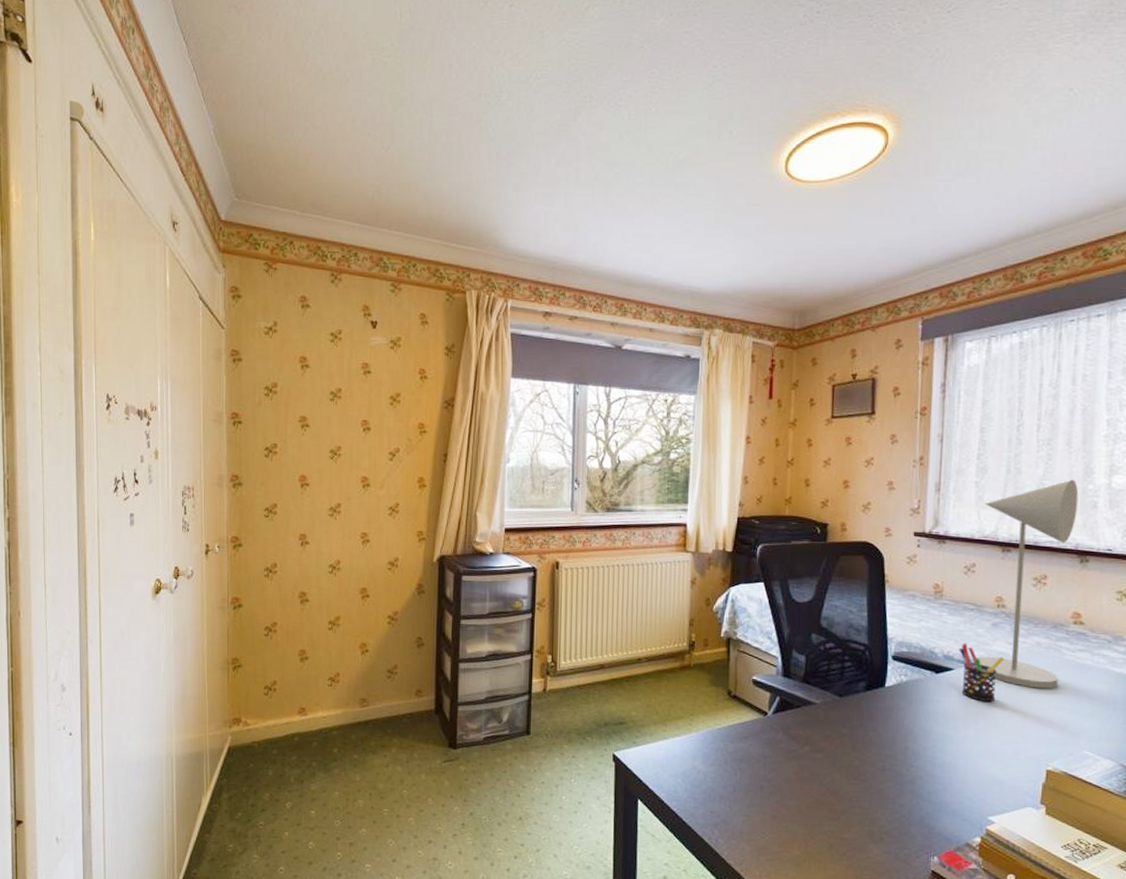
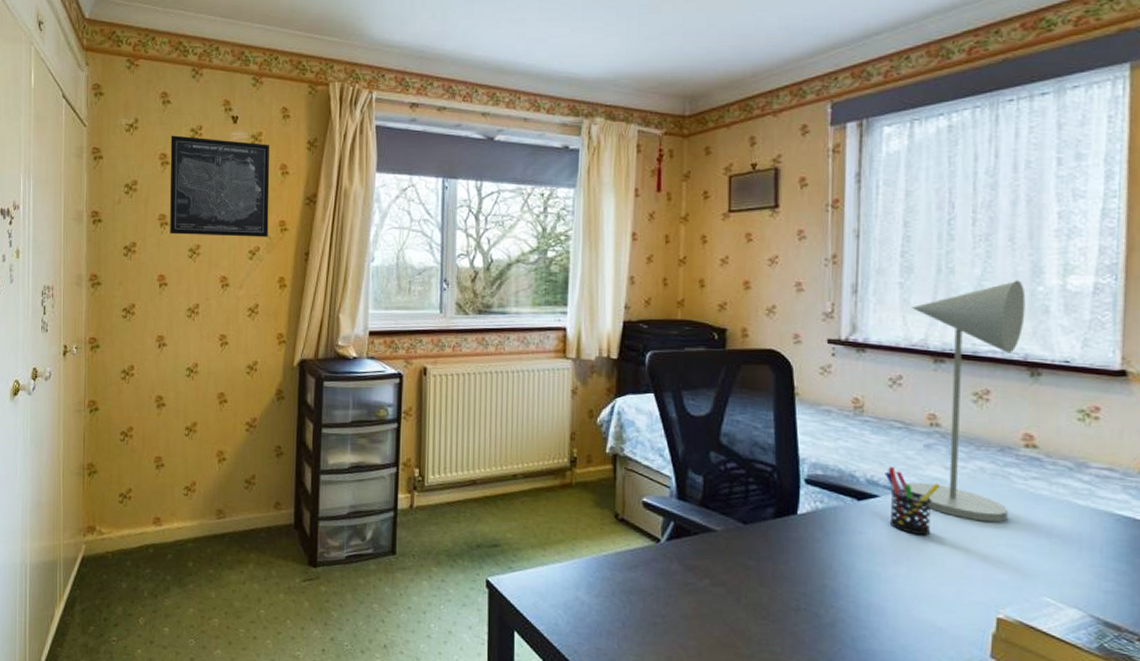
wall art: none [310,339,409,439] -> present [170,135,270,238]

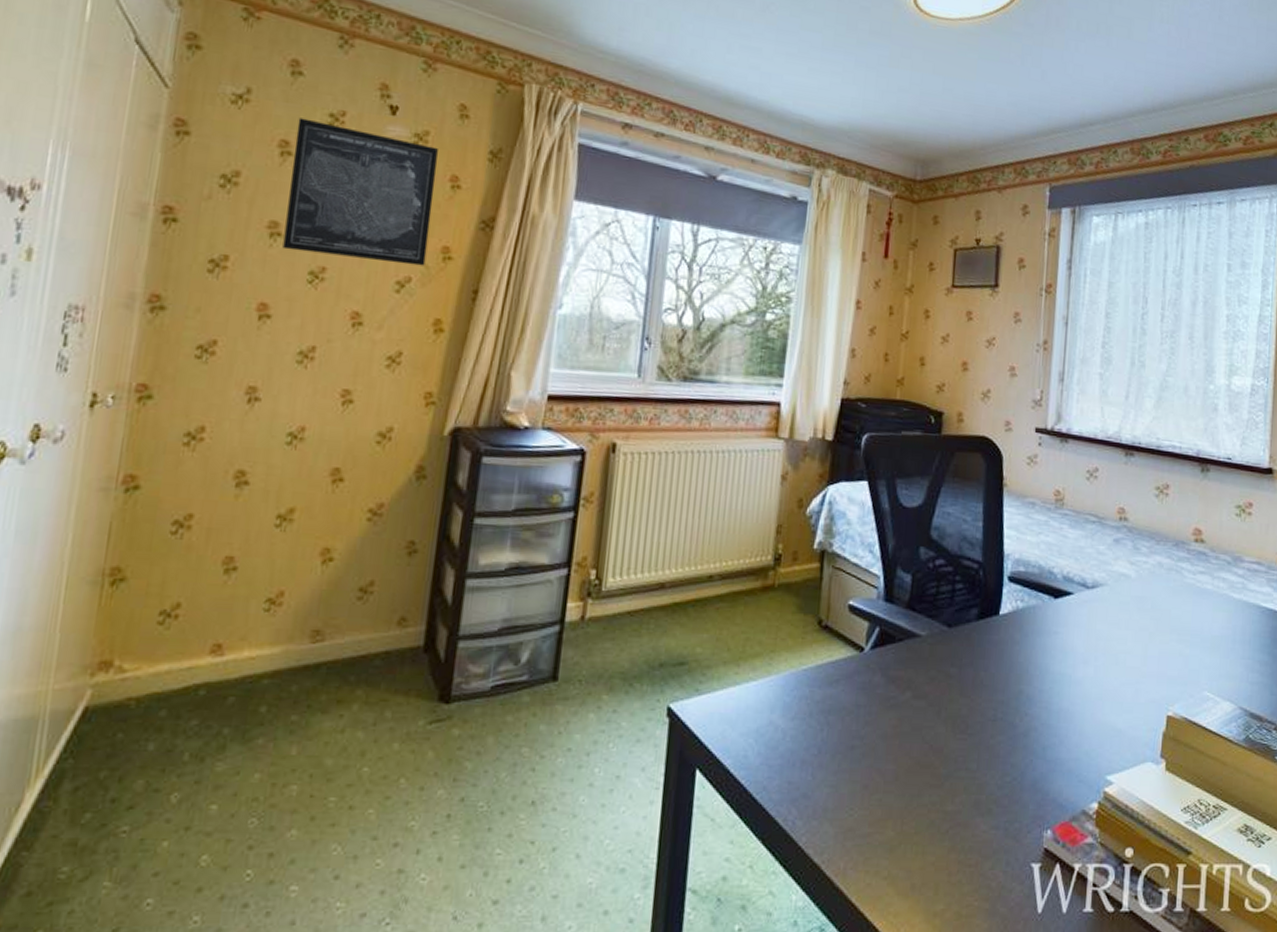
pen holder: present [885,466,941,536] -> none [1079,561,1126,634]
desk lamp: present [903,280,1026,523] -> none [1094,377,1200,618]

